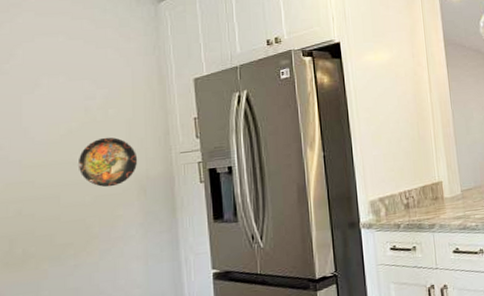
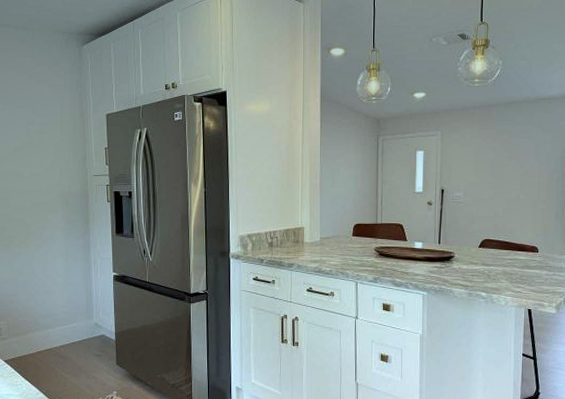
decorative plate: present [79,137,138,188] -> none [22,156,63,197]

